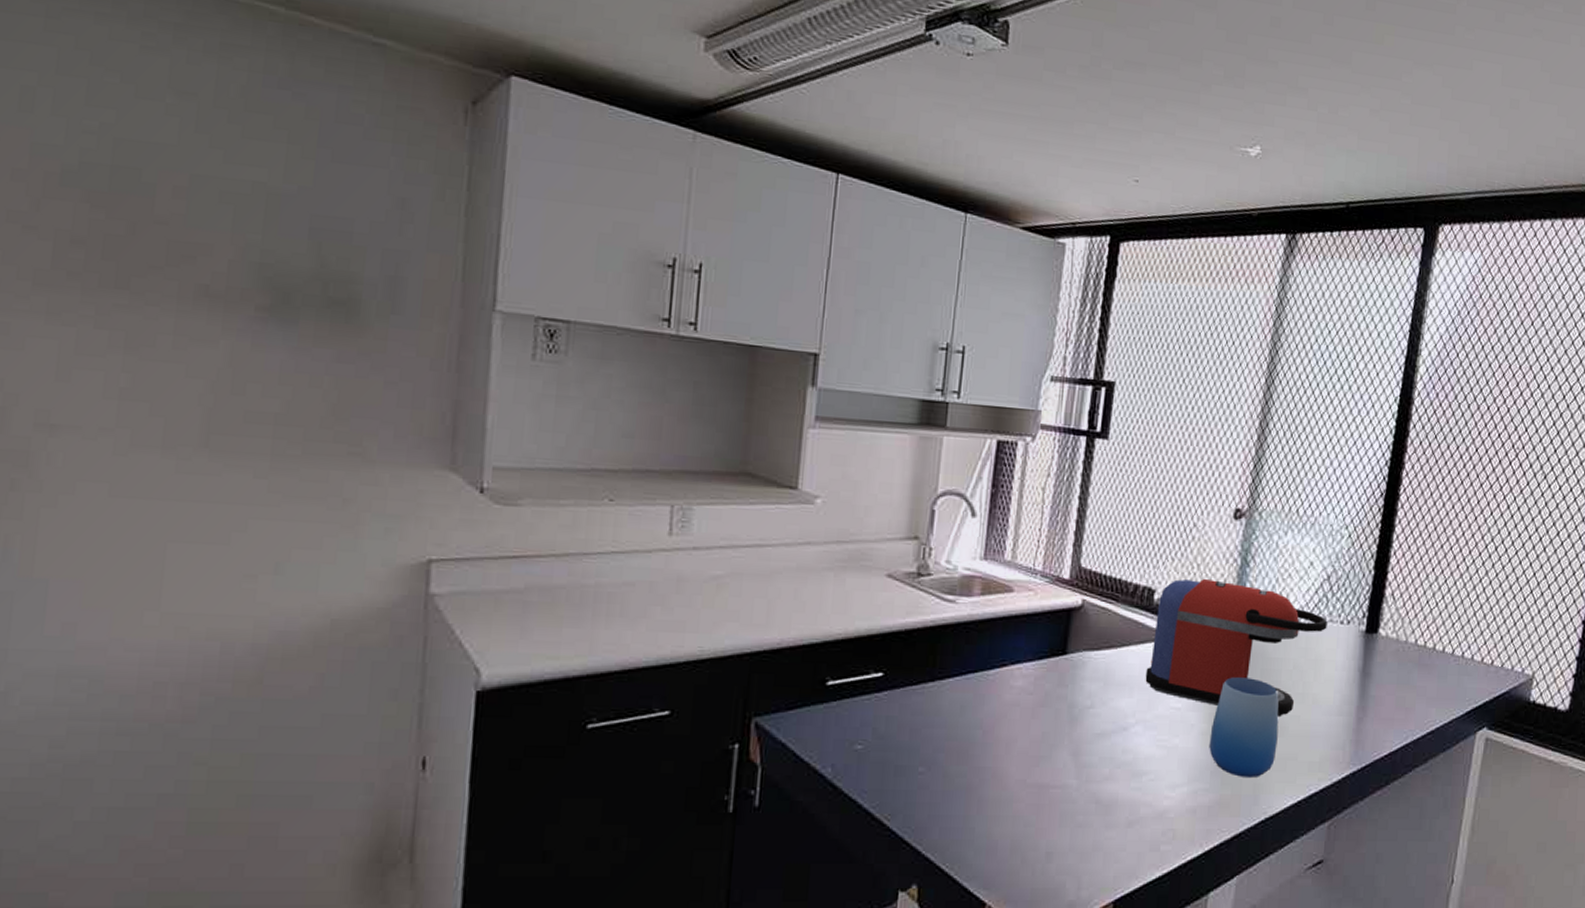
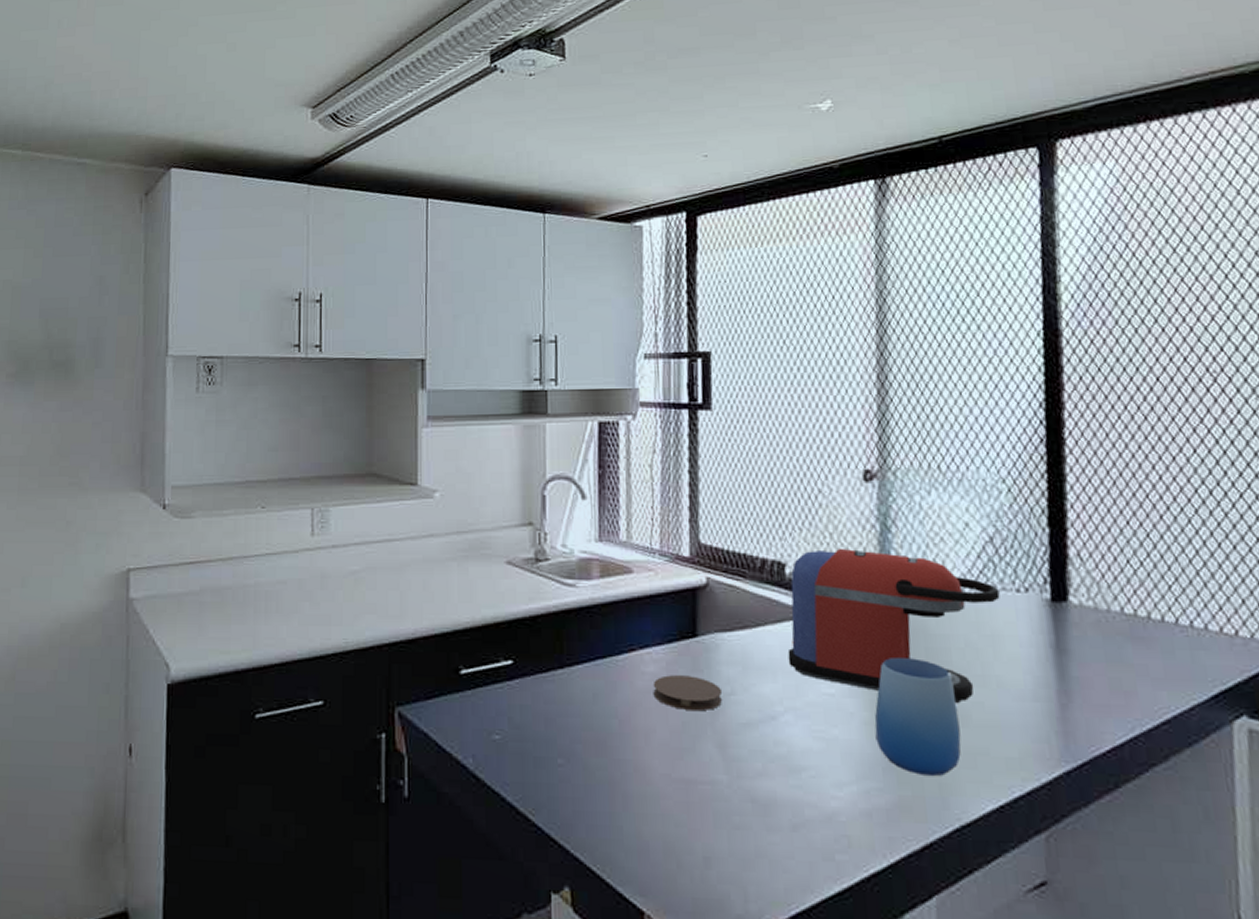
coaster: none [1018,689,1082,723] -> present [653,675,722,712]

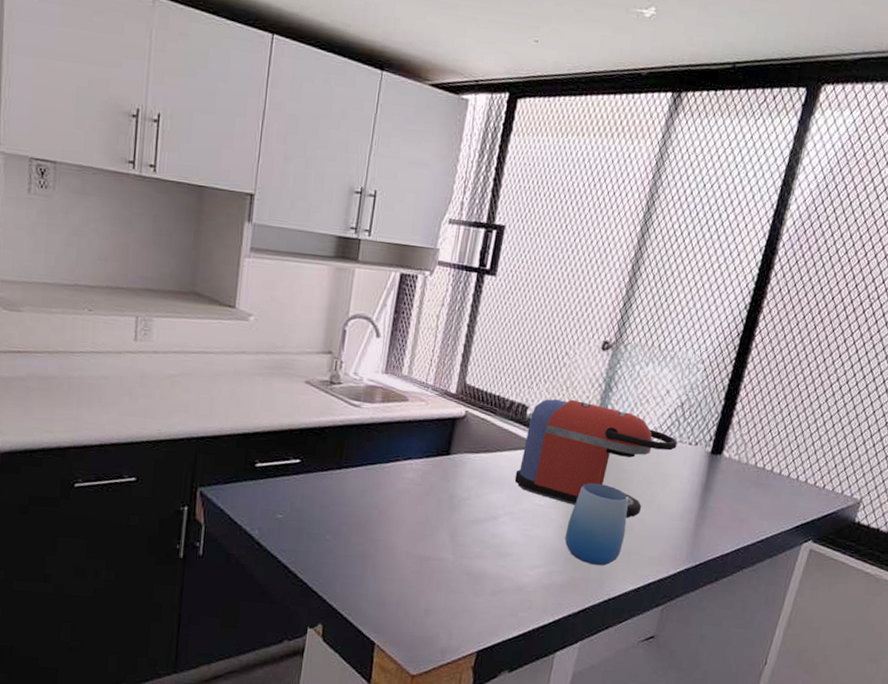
coaster: present [653,675,722,712] -> none [408,481,461,510]

